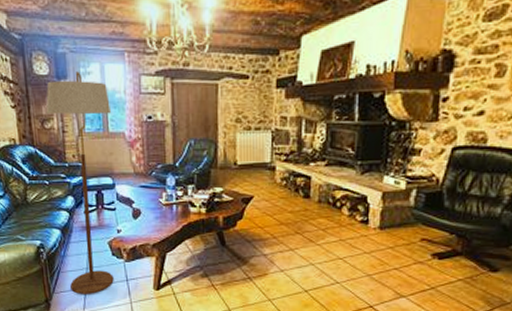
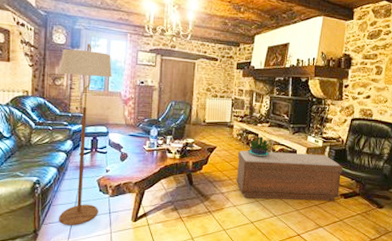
bench: none [282,199,437,263] -> present [236,151,343,201]
potted plant: none [296,180,331,207] -> present [247,137,272,157]

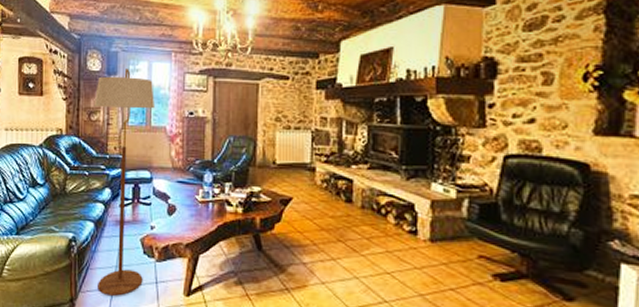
bench: present [236,151,343,201] -> none [323,204,494,284]
potted plant: present [247,137,272,157] -> none [338,184,375,213]

